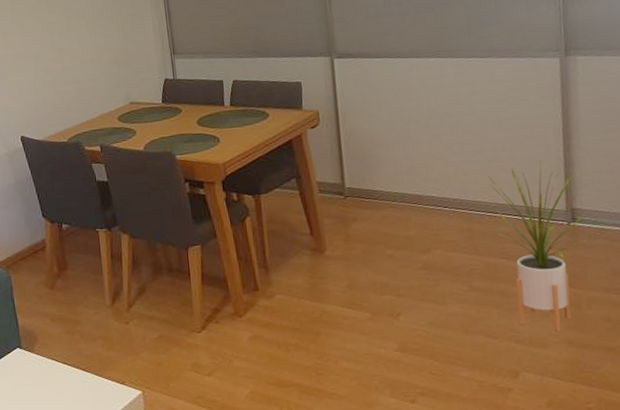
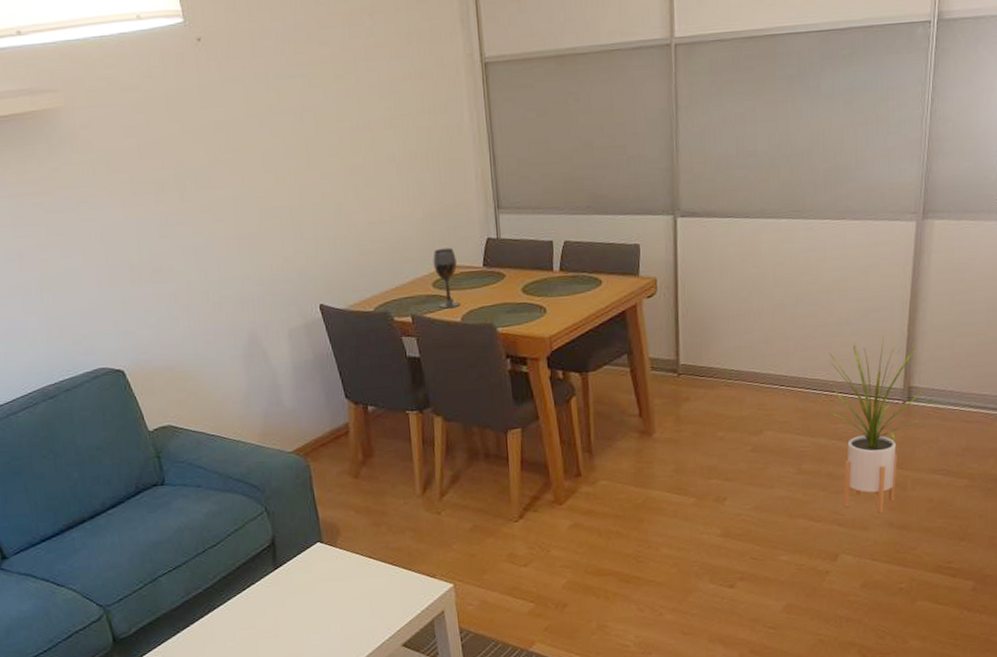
wine glass: none [118,87,143,140] -> present [432,247,461,309]

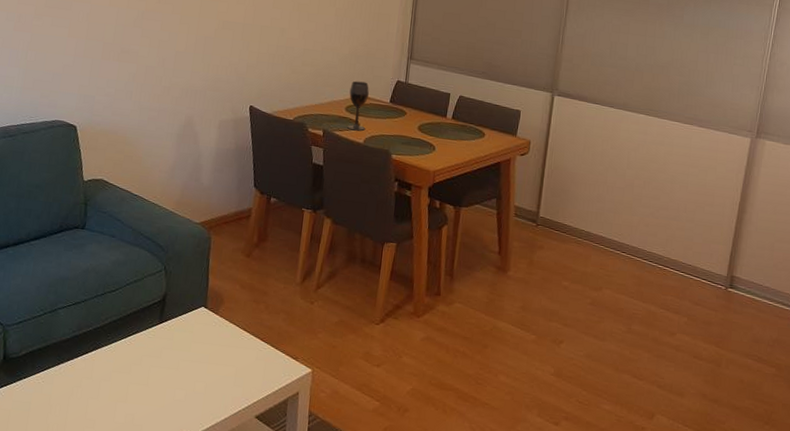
house plant: present [826,335,926,514] -> none [660,227,749,385]

